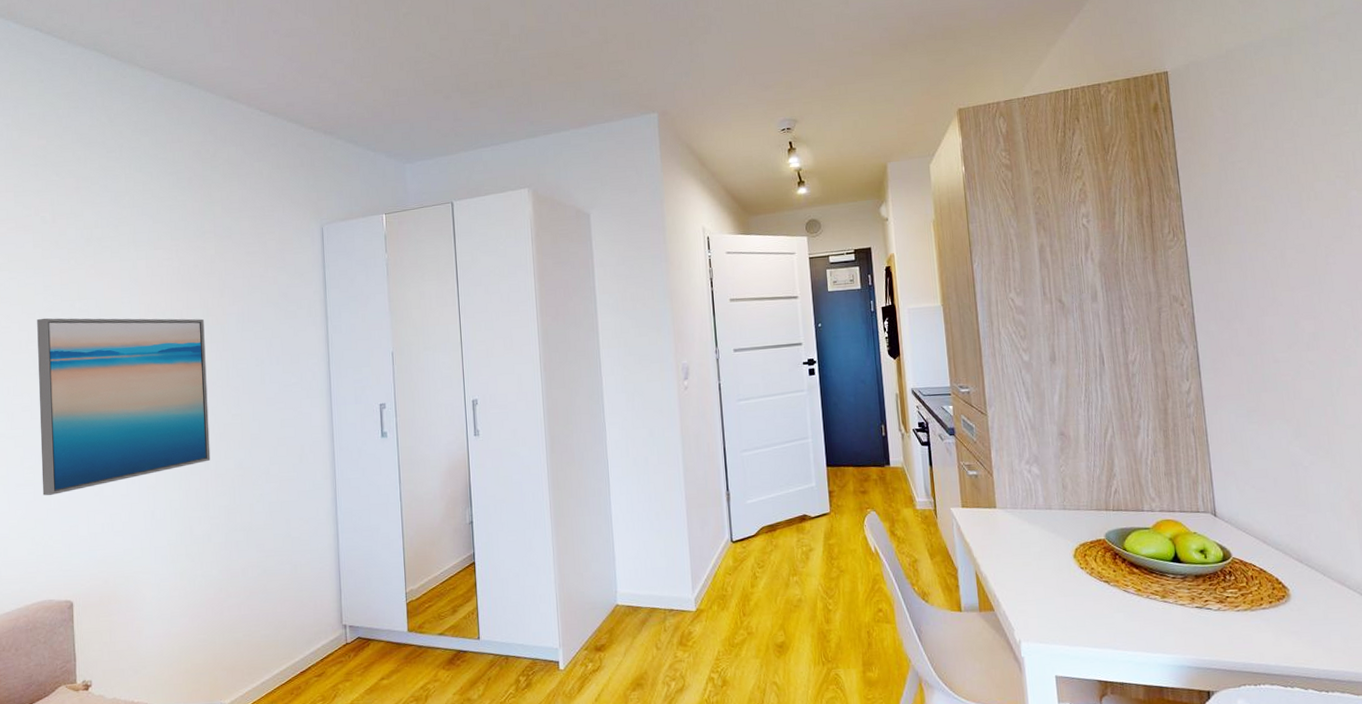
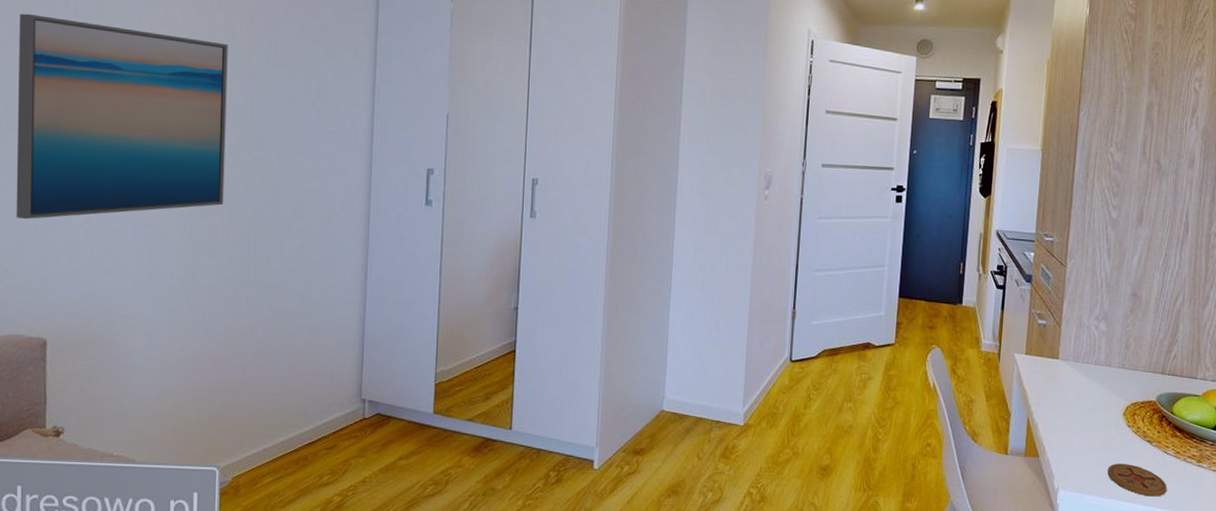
coaster: none [1068,607,1135,640] -> present [1107,463,1167,497]

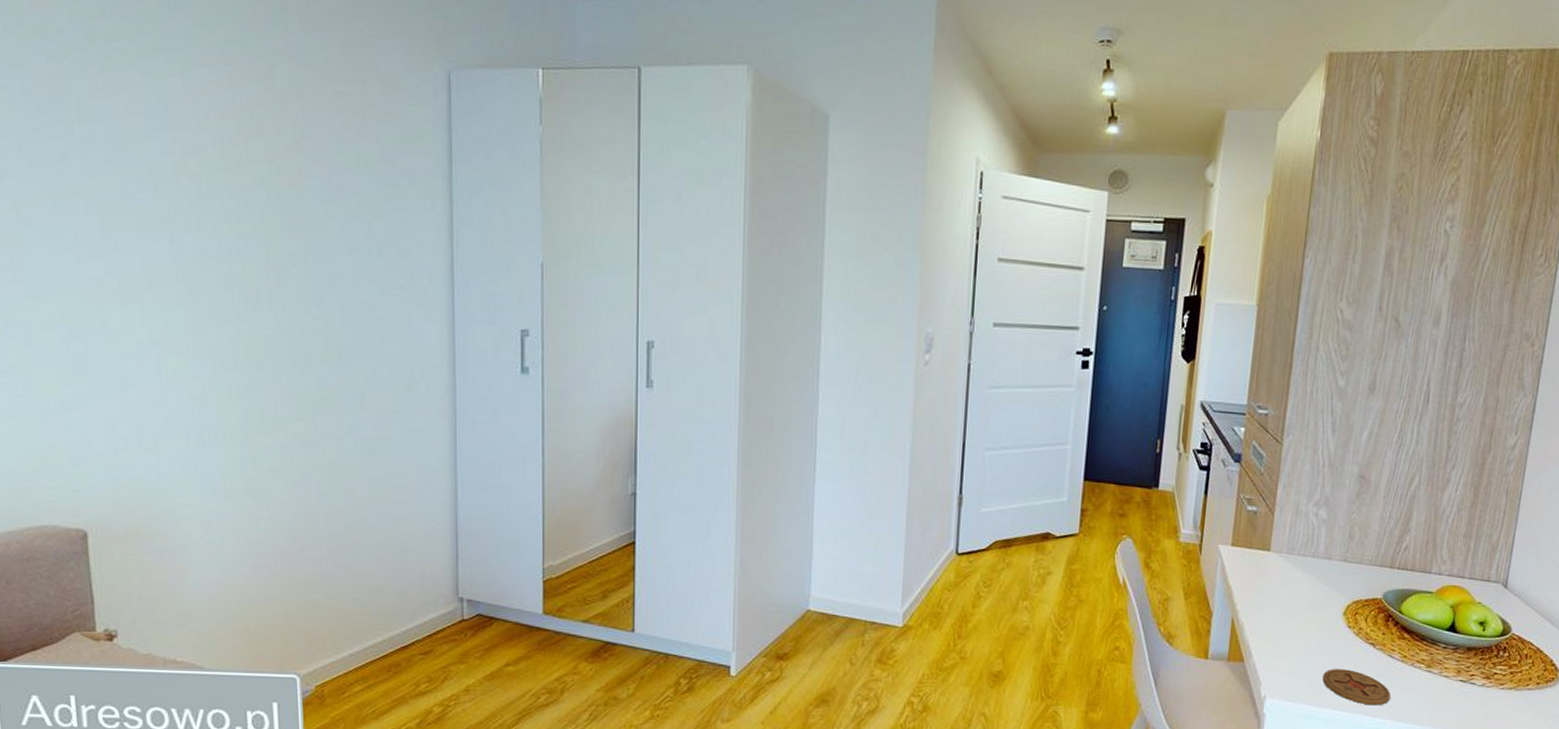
wall art: present [16,13,228,220] -> none [15,140,281,392]

